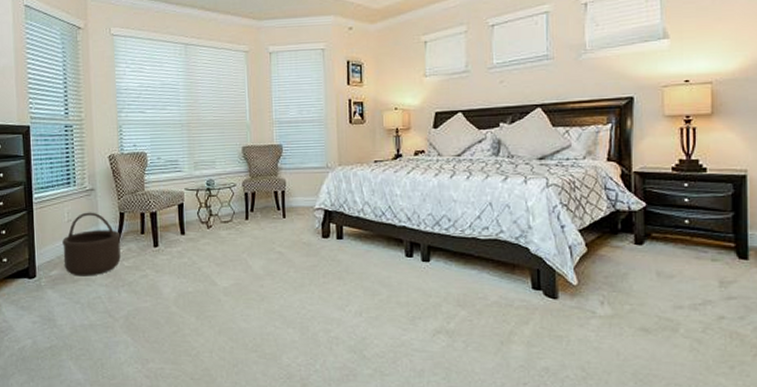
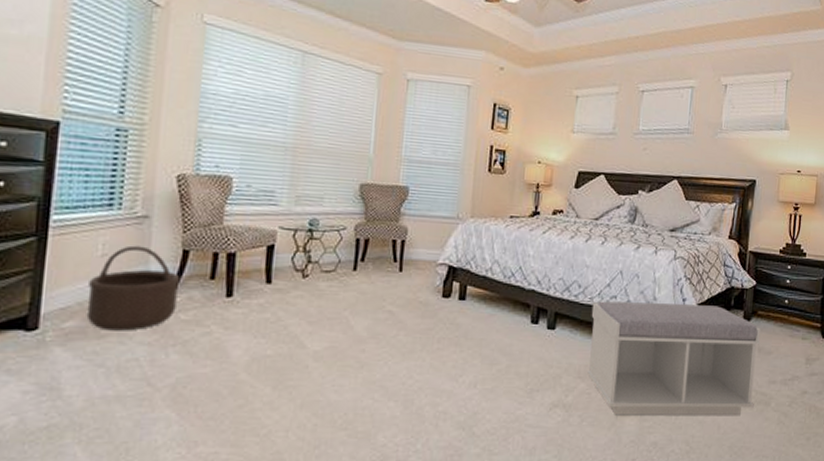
bench: none [464,230,658,343] -> present [586,301,761,417]

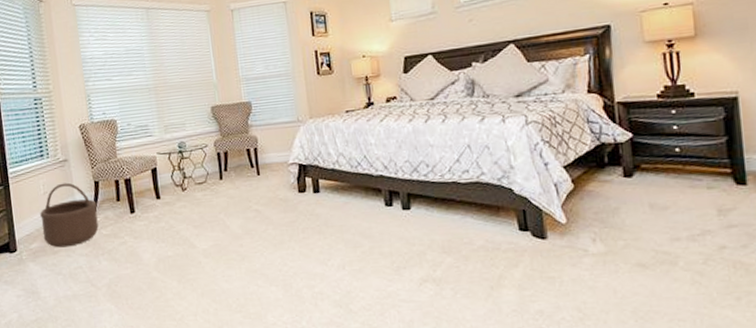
bench: present [586,301,761,417] -> none [444,165,656,286]

